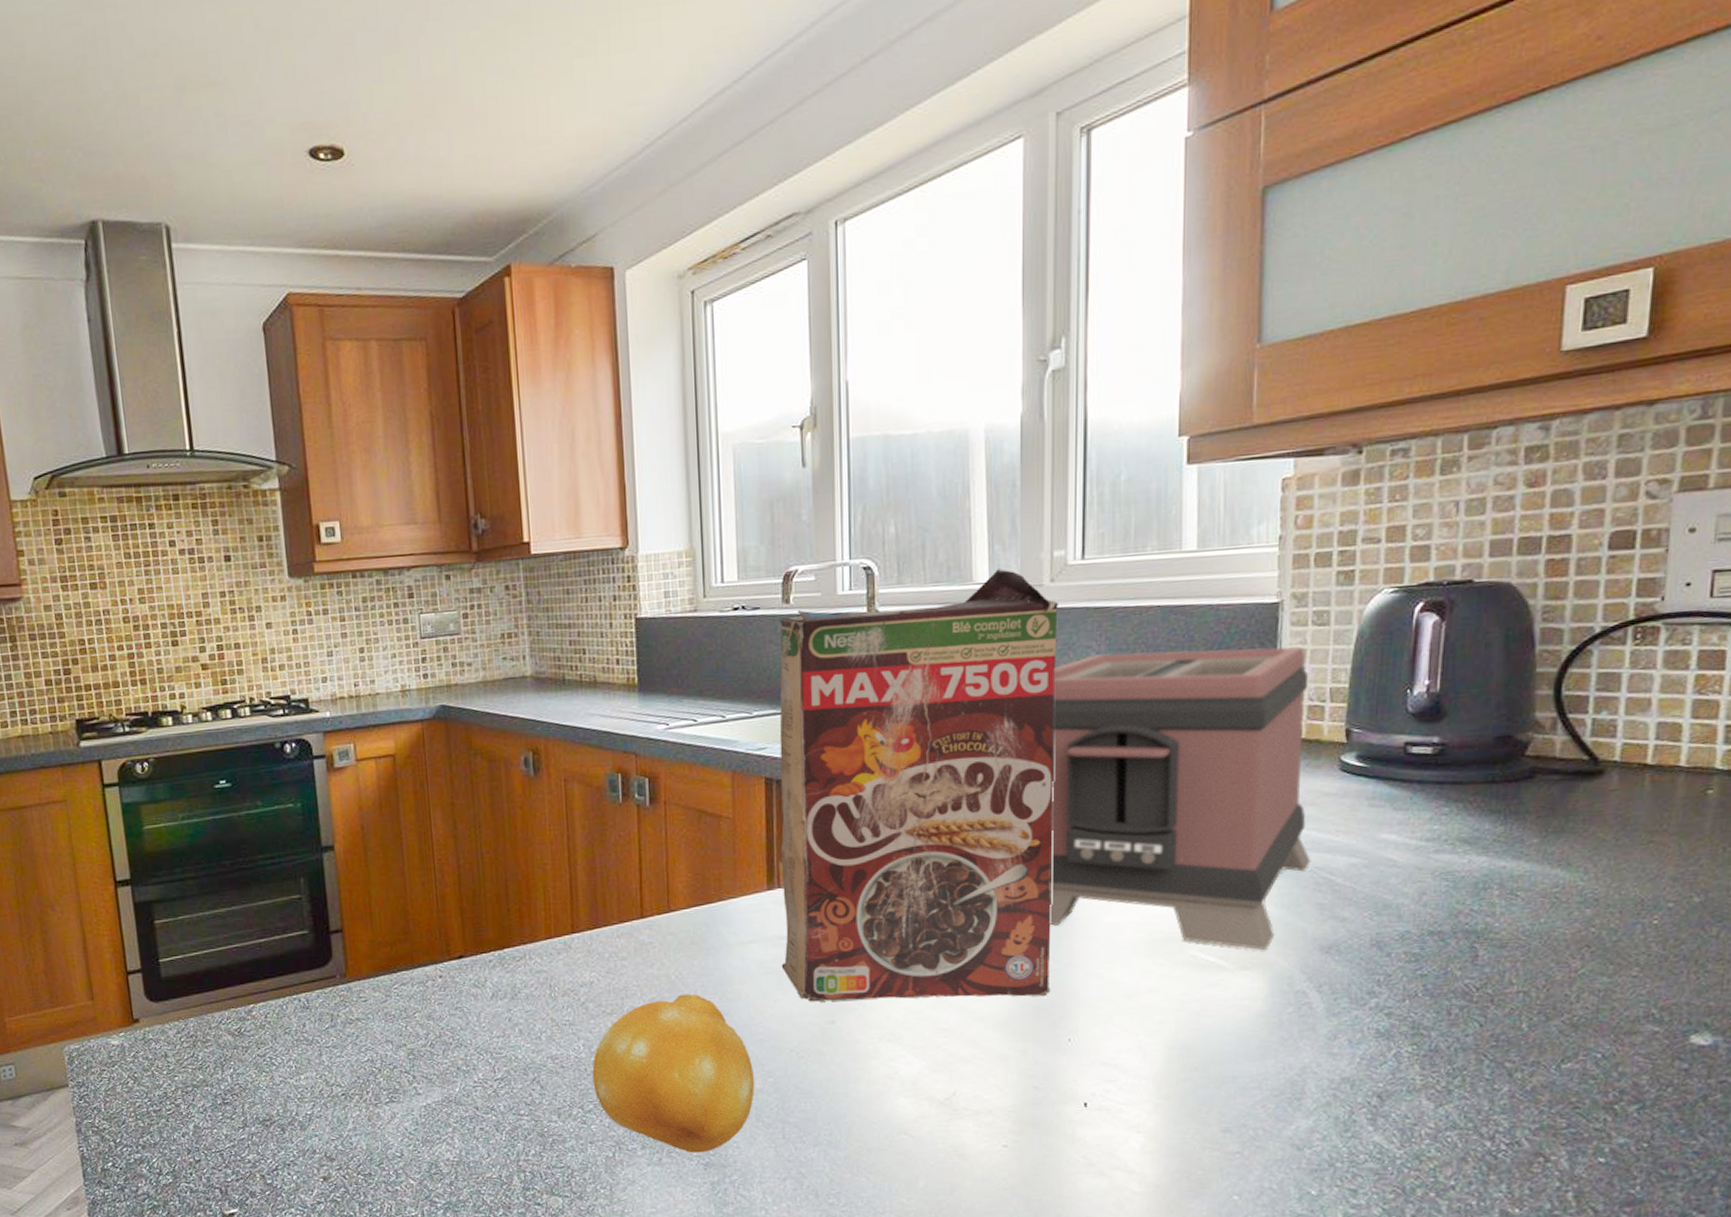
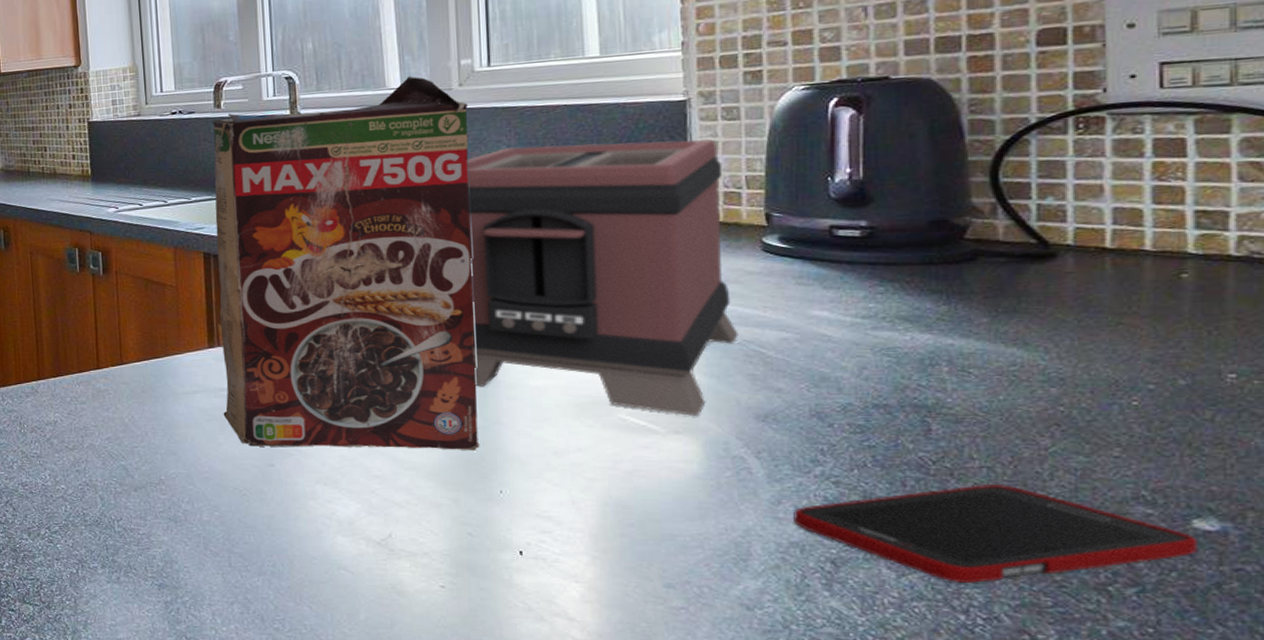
fruit: present [592,994,754,1153] -> none [57,435,202,575]
cell phone: none [1347,1009,1693,1110] -> present [793,485,1198,583]

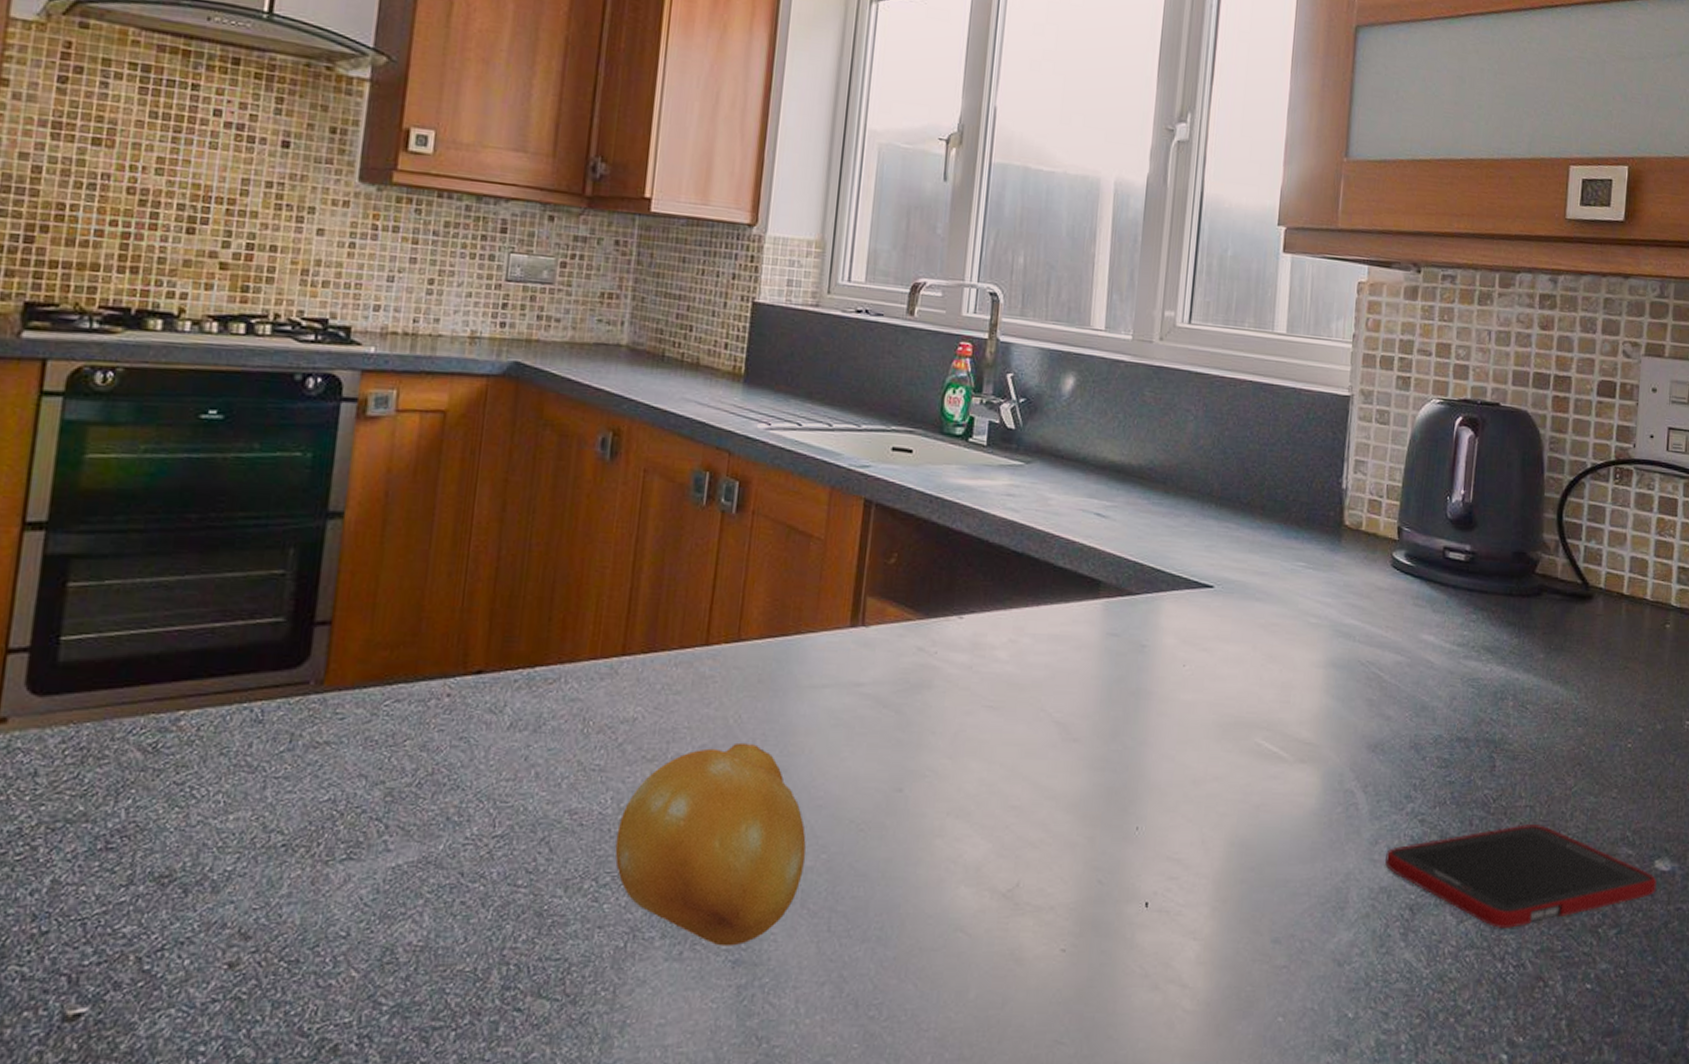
fruit: none [57,435,202,575] -> present [615,742,806,946]
cereal box: present [213,76,480,451] -> none [853,318,1165,777]
toaster: present [467,138,739,416] -> none [1129,419,1371,743]

